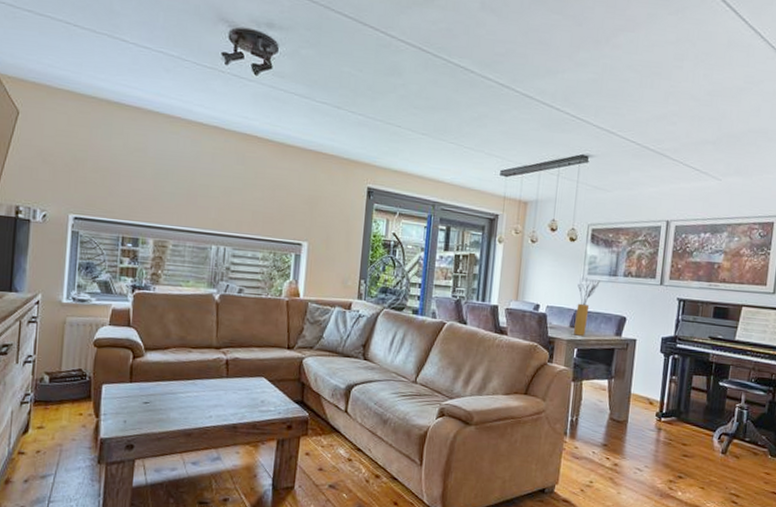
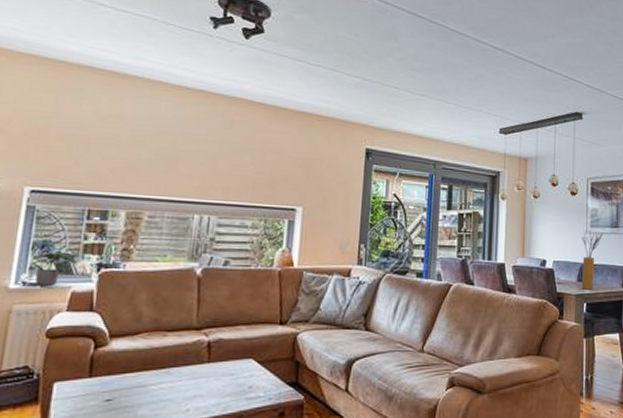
potted plant: none [78,272,116,304] -> present [31,250,78,287]

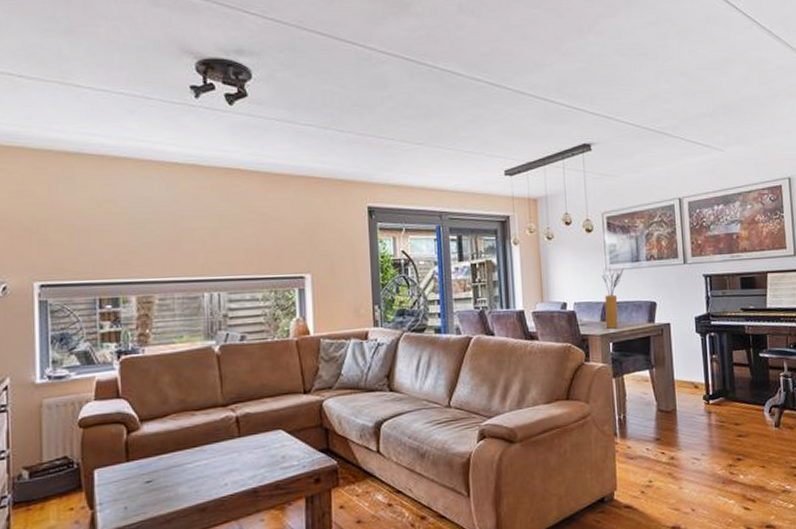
potted plant: present [31,250,78,287] -> none [53,341,98,380]

